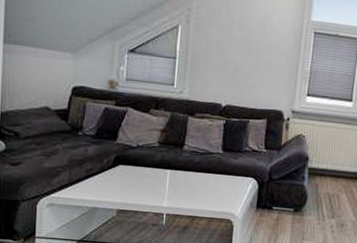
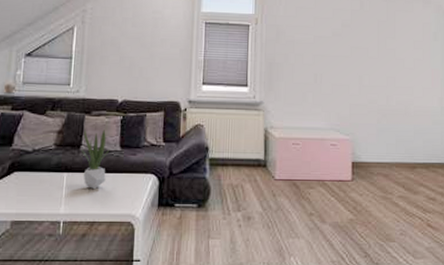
potted plant: none [185,130,211,188] -> present [82,129,109,190]

